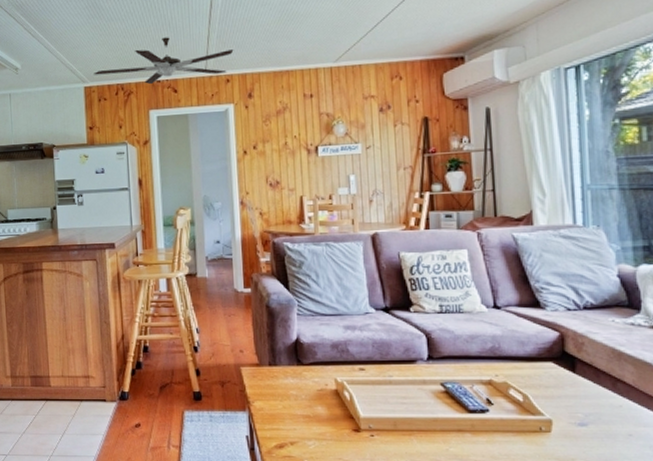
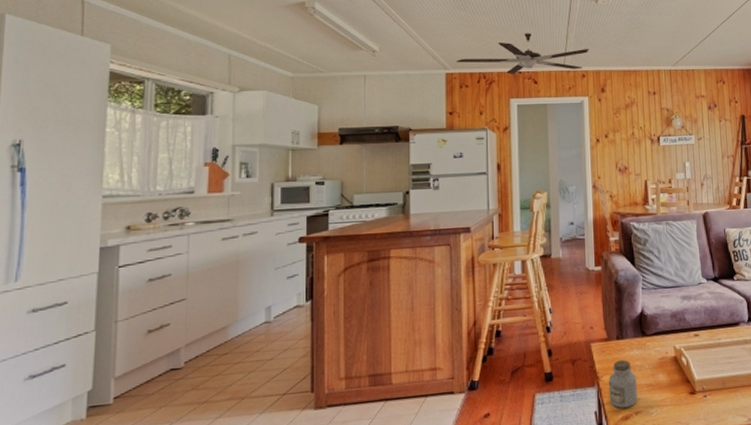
jar: none [260,387,294,436] -> present [608,359,638,408]

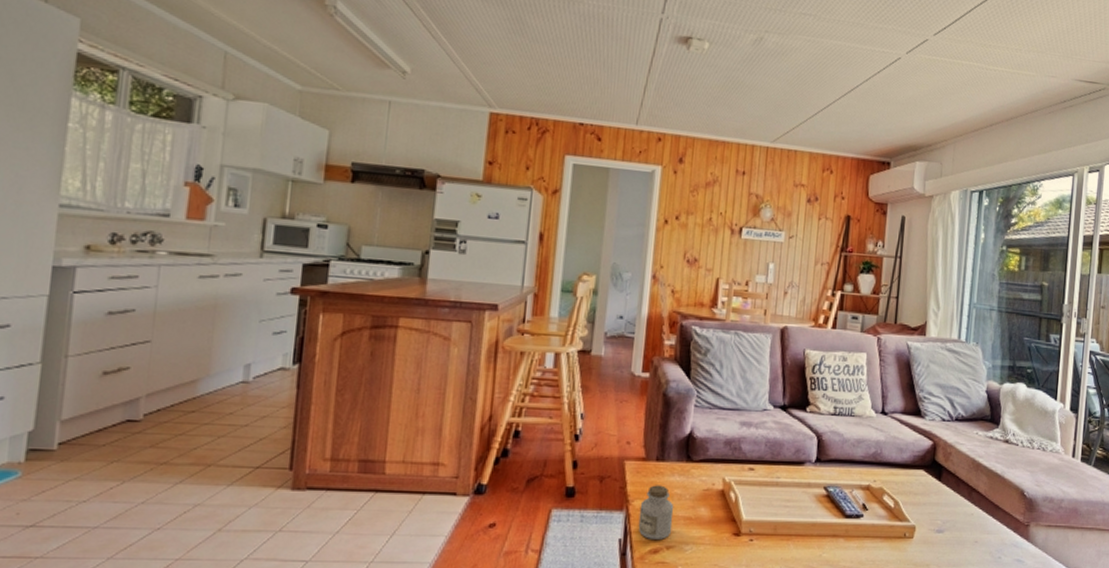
ceiling fan: present [456,33,589,75] -> none [504,75,671,131]

